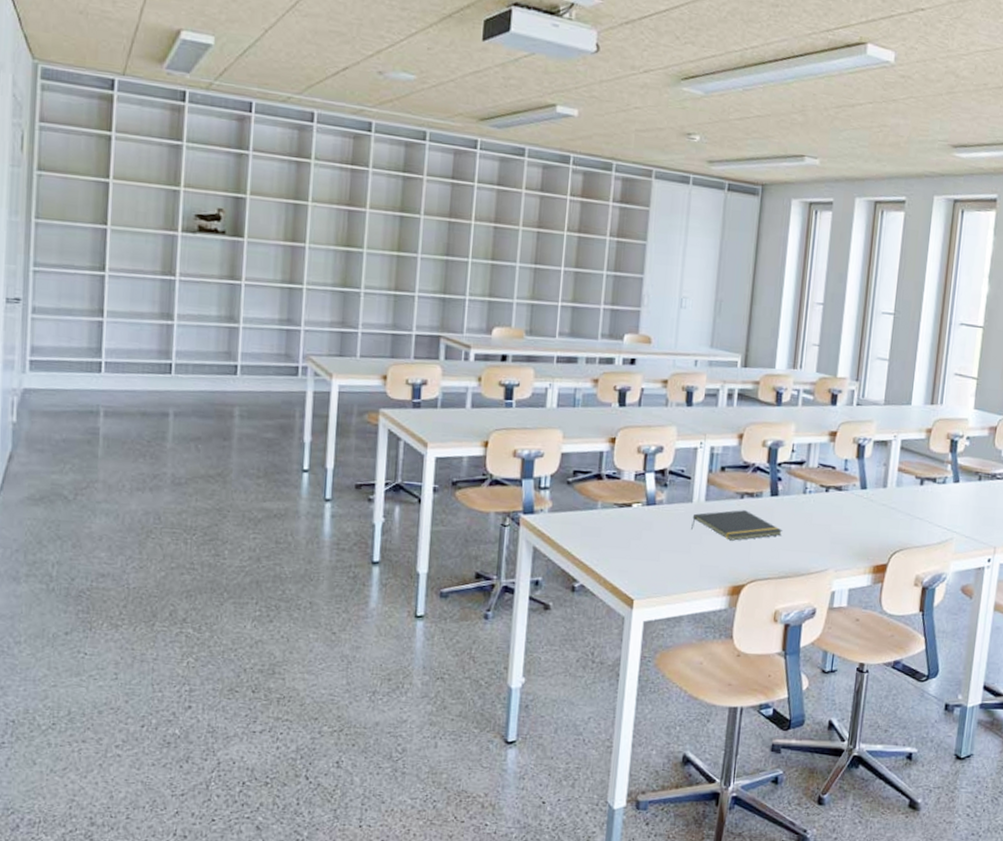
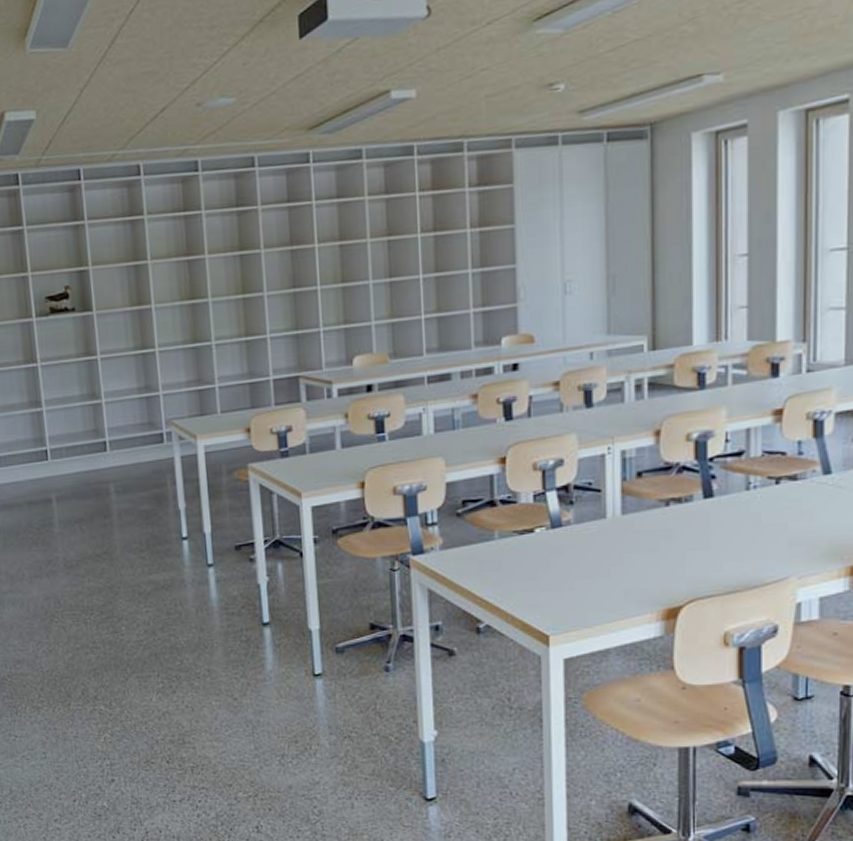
notepad: present [691,510,782,541] -> none [608,519,723,557]

